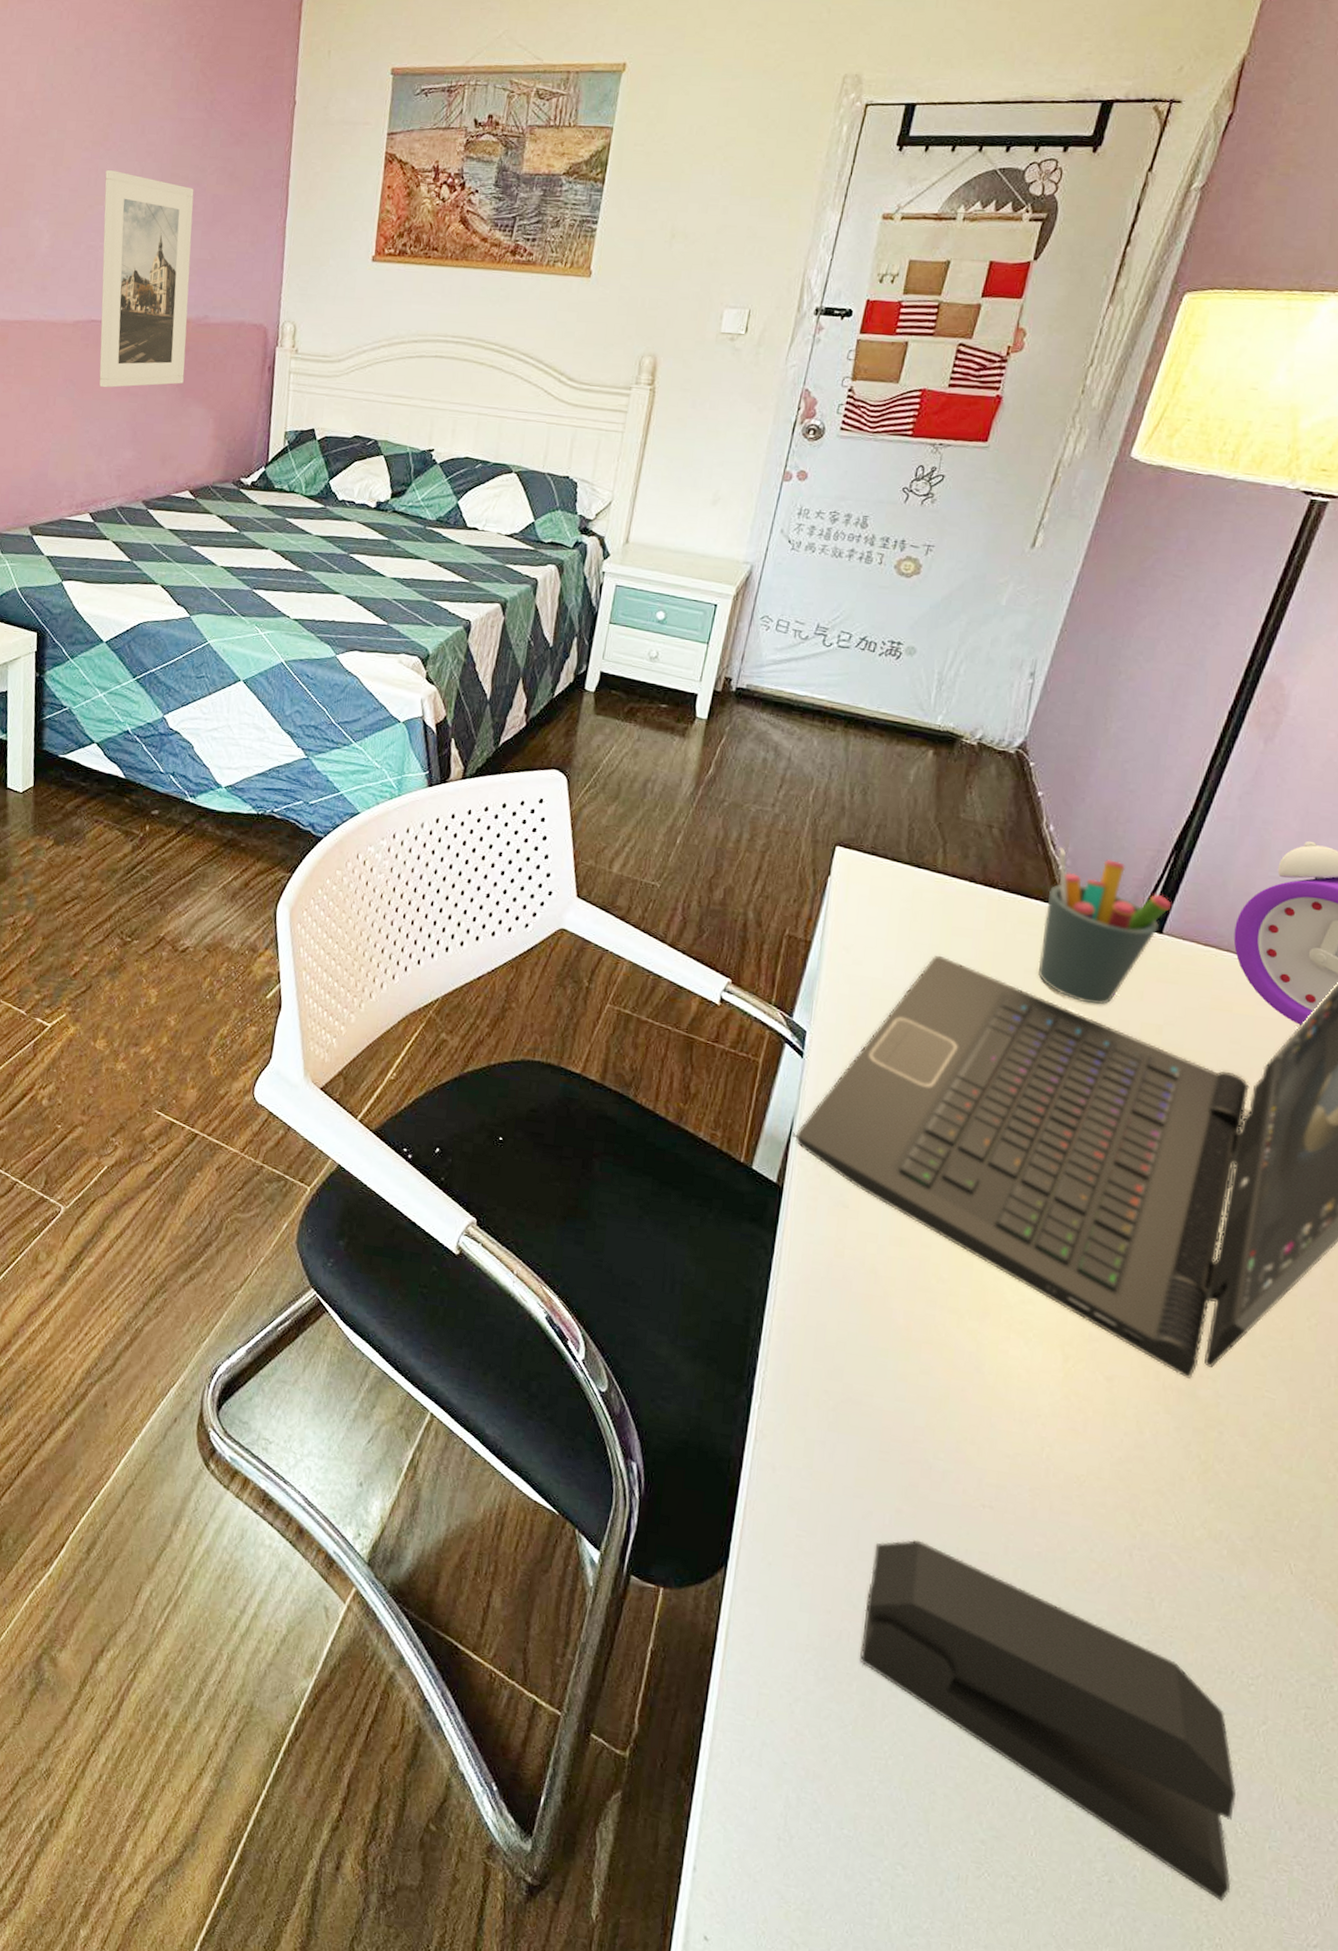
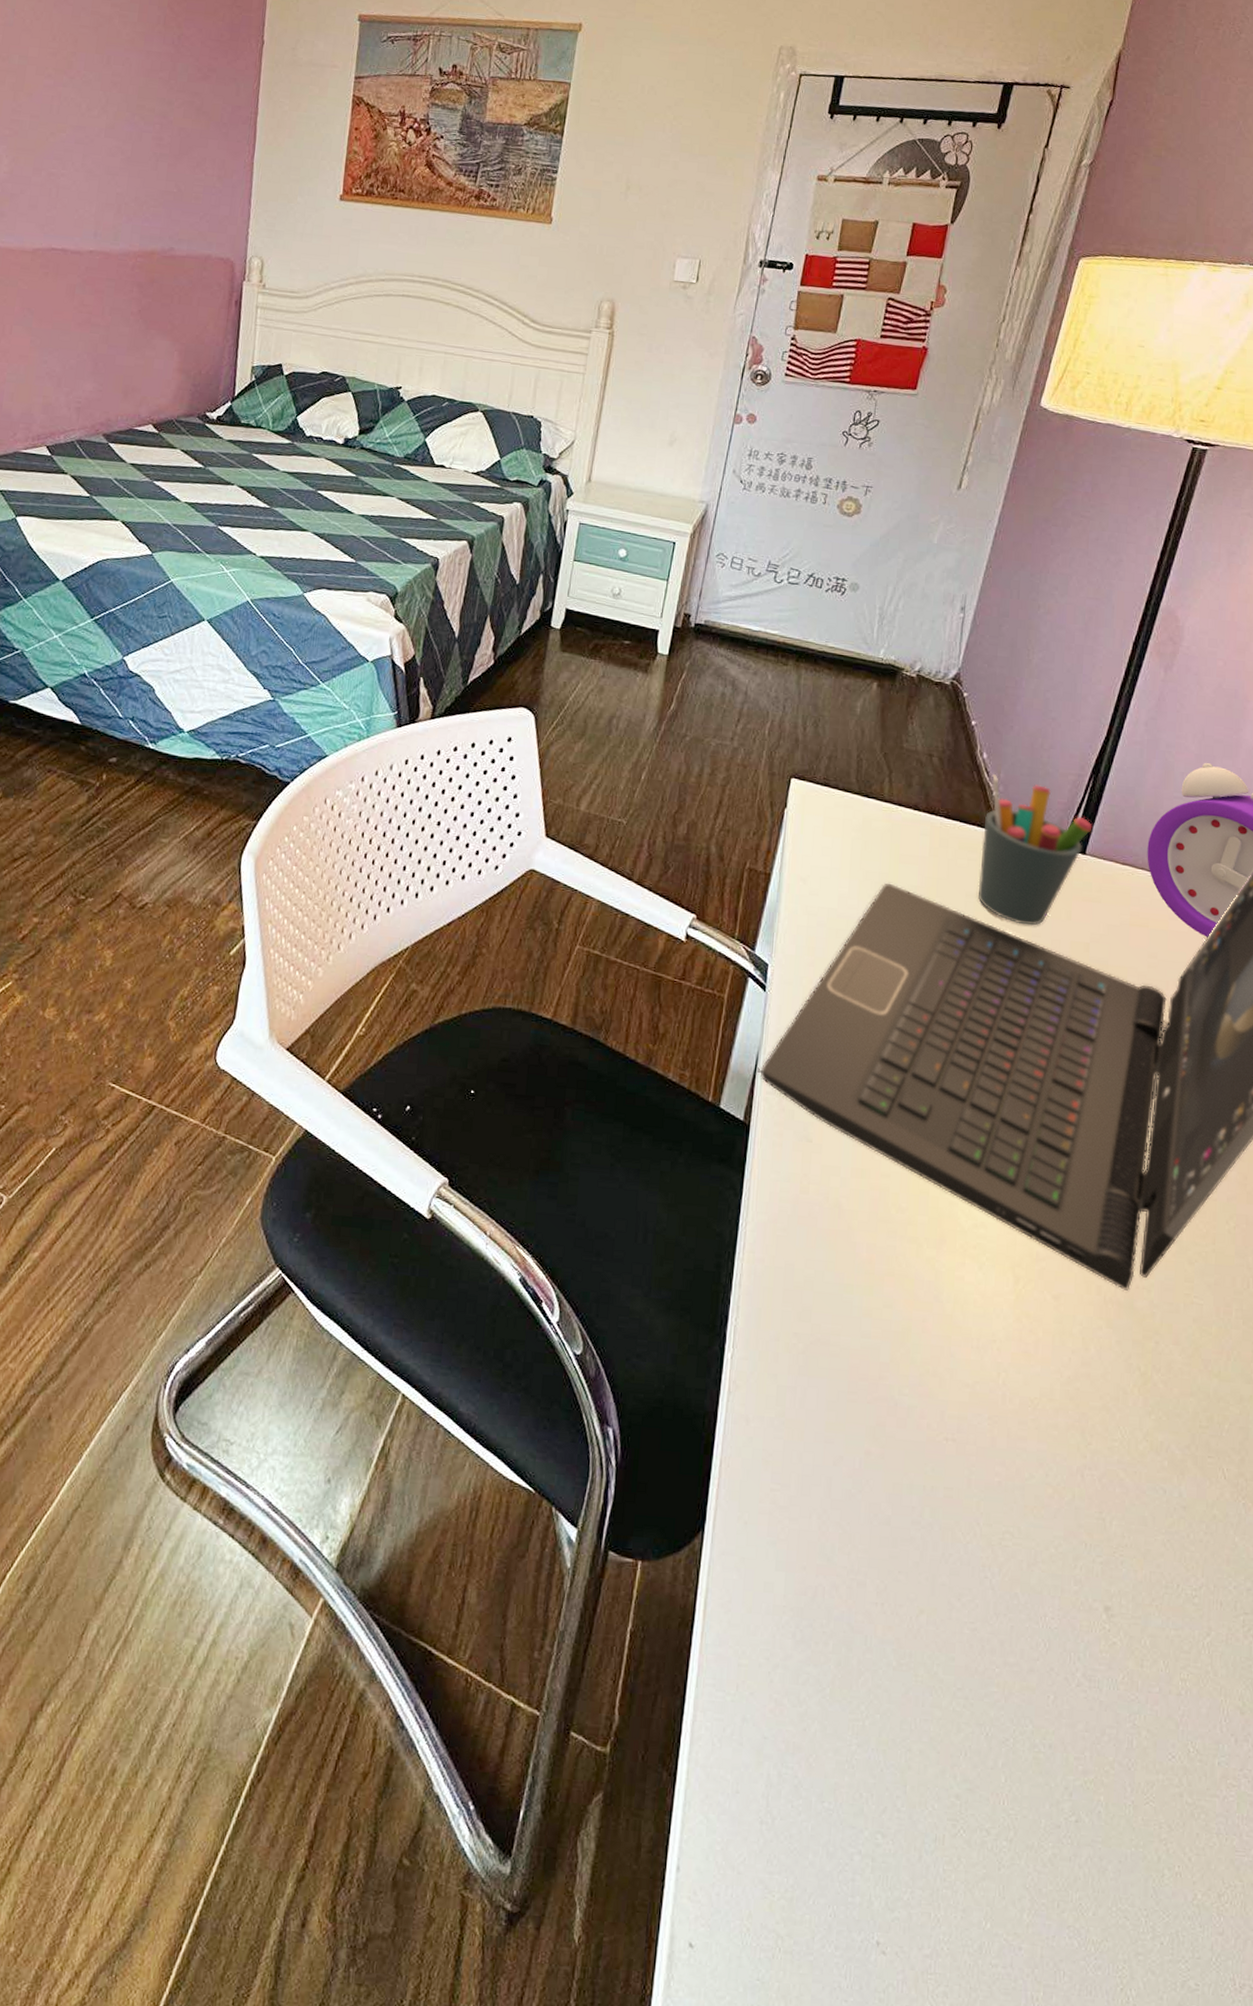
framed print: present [99,170,194,388] -> none [59,98,161,318]
stapler: present [860,1539,1237,1902] -> none [835,1481,1187,1827]

